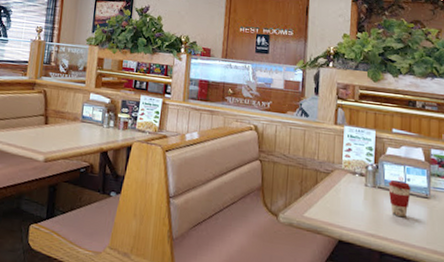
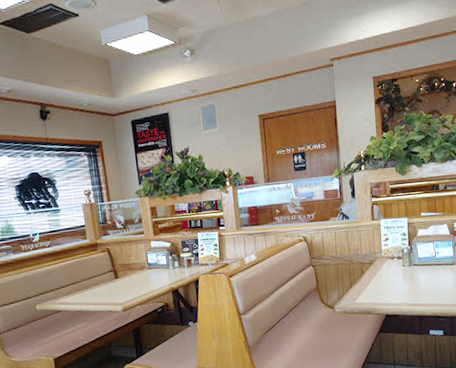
coffee cup: present [388,180,411,218] -> none [422,255,441,285]

